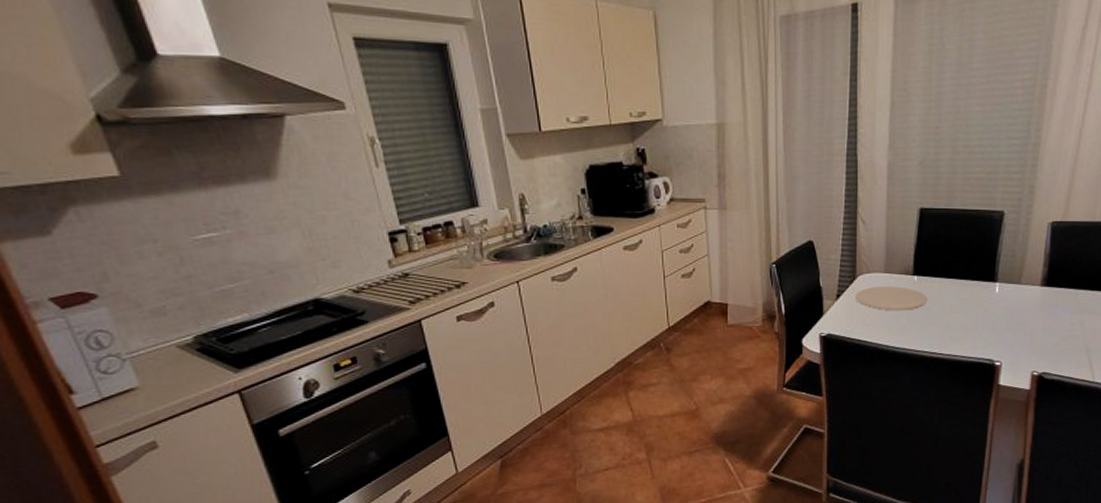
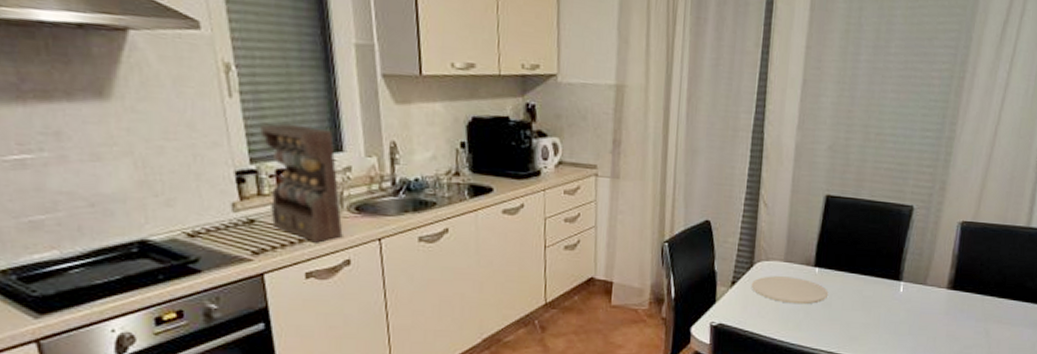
spice rack: none [406,186,486,290] -> present [260,123,343,243]

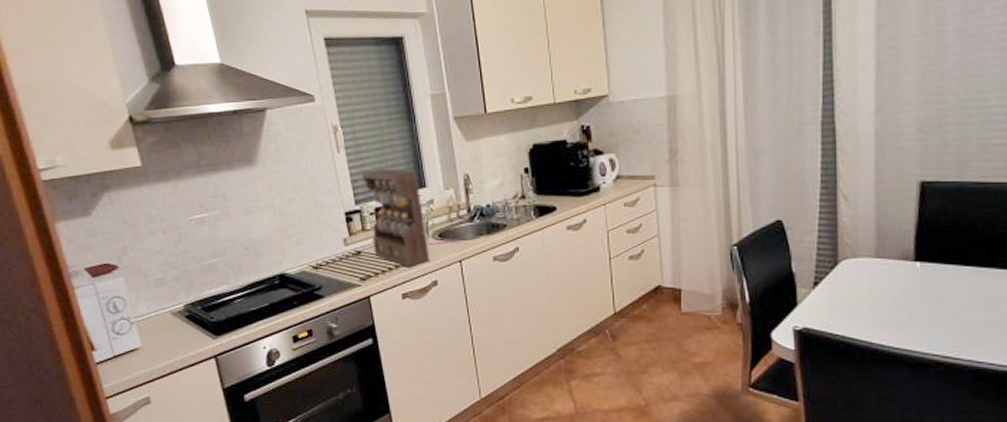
plate: present [751,276,829,305] -> none [837,274,937,304]

